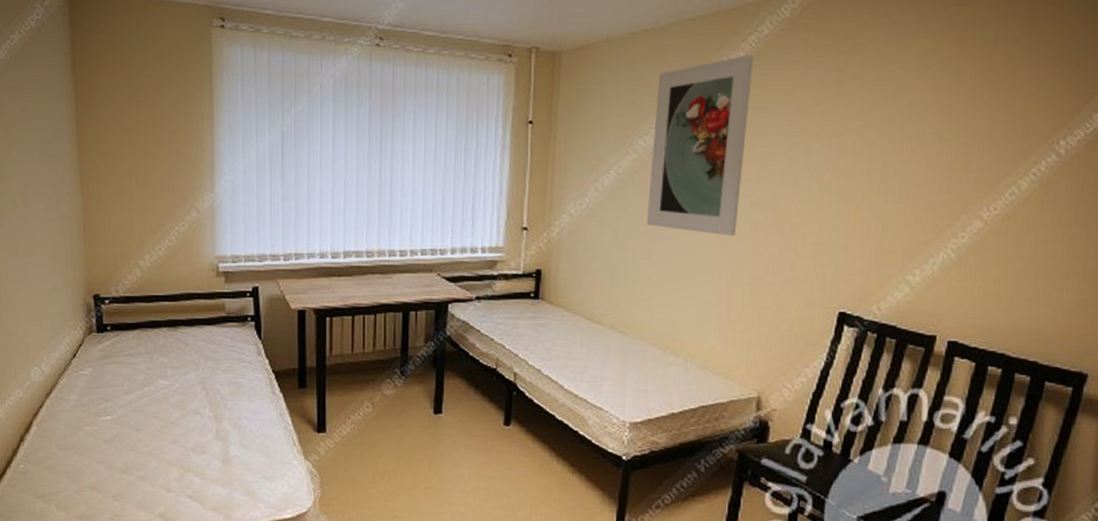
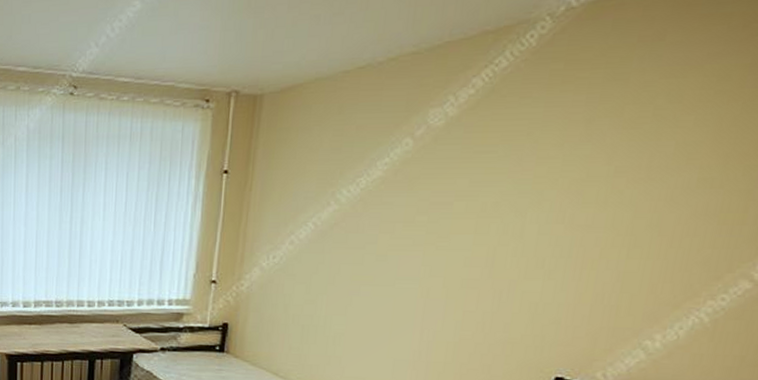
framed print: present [646,54,754,236] -> none [343,91,486,294]

